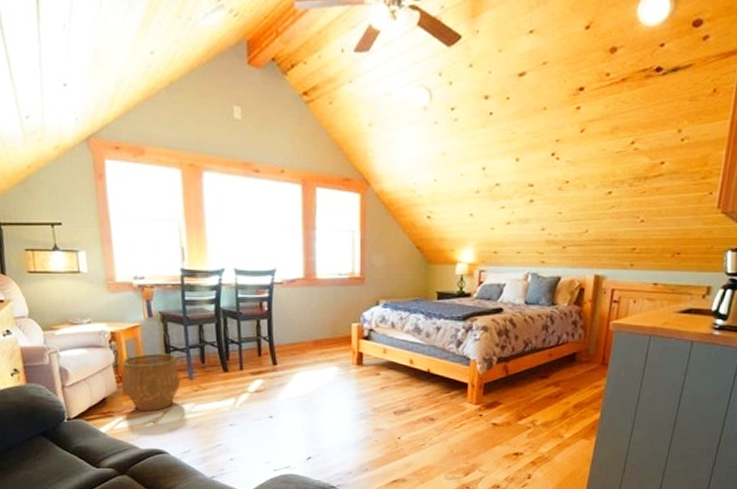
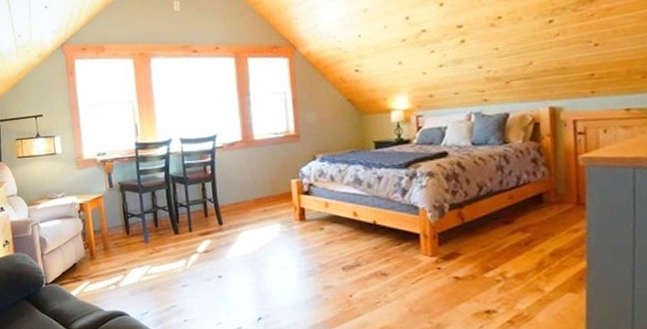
basket: present [122,353,181,412] -> none [89,220,138,275]

